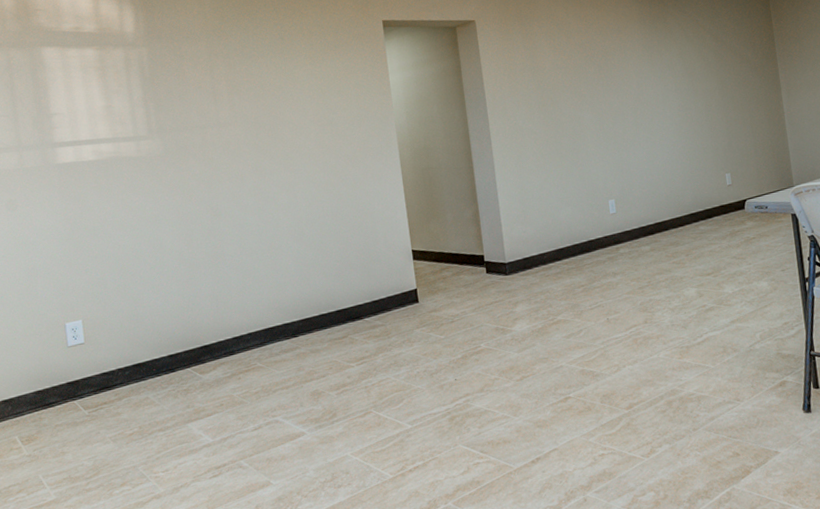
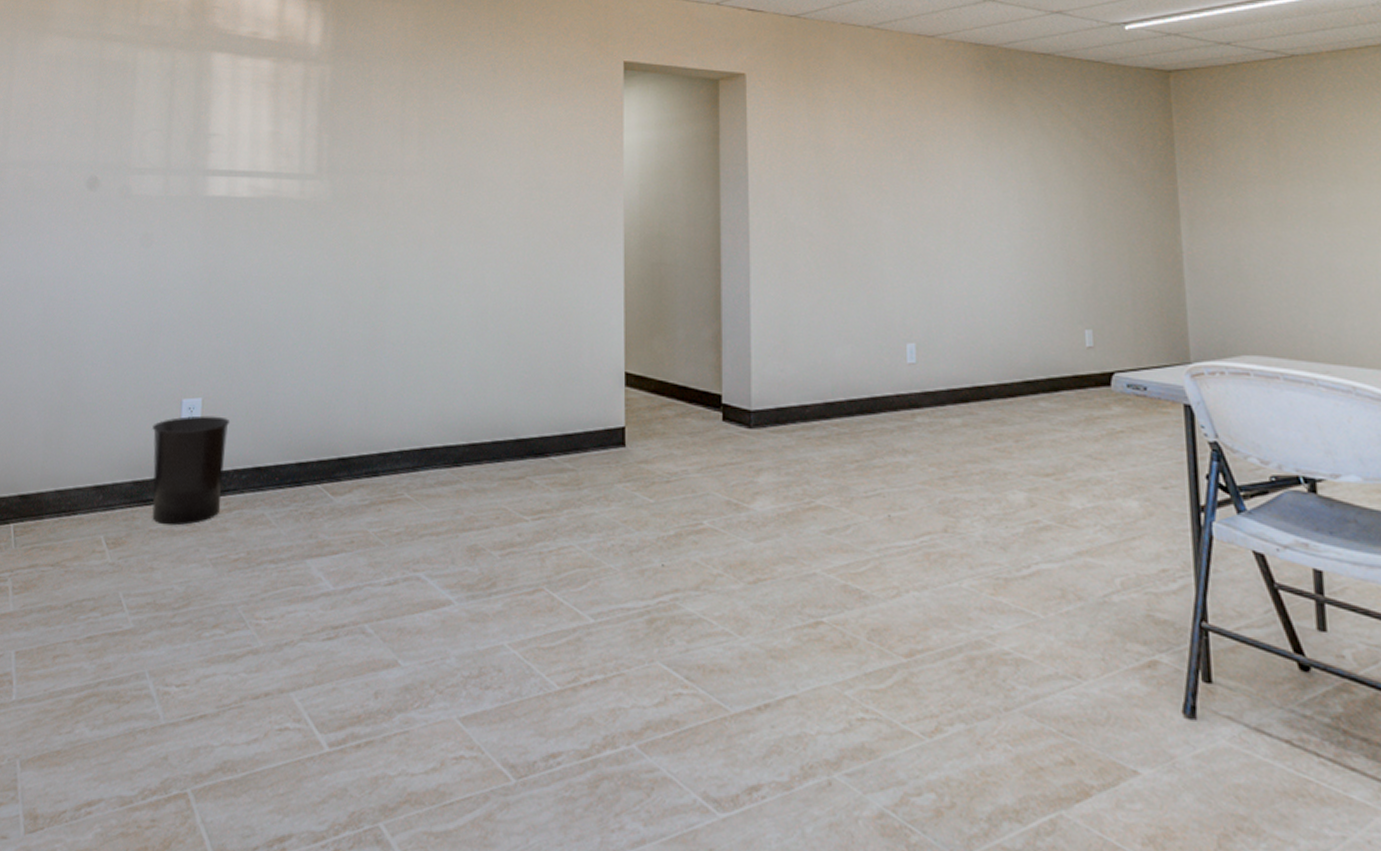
waste bin: none [44,331,112,419] -> present [152,415,231,525]

